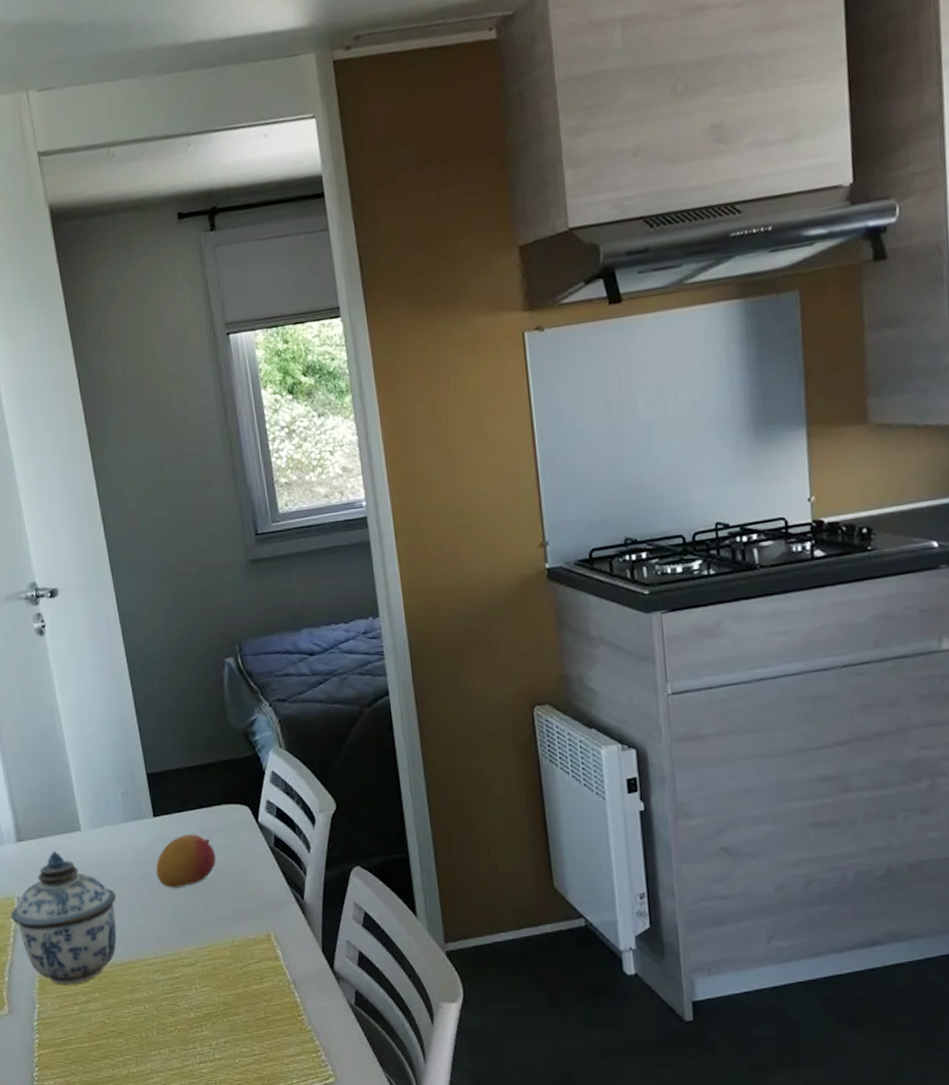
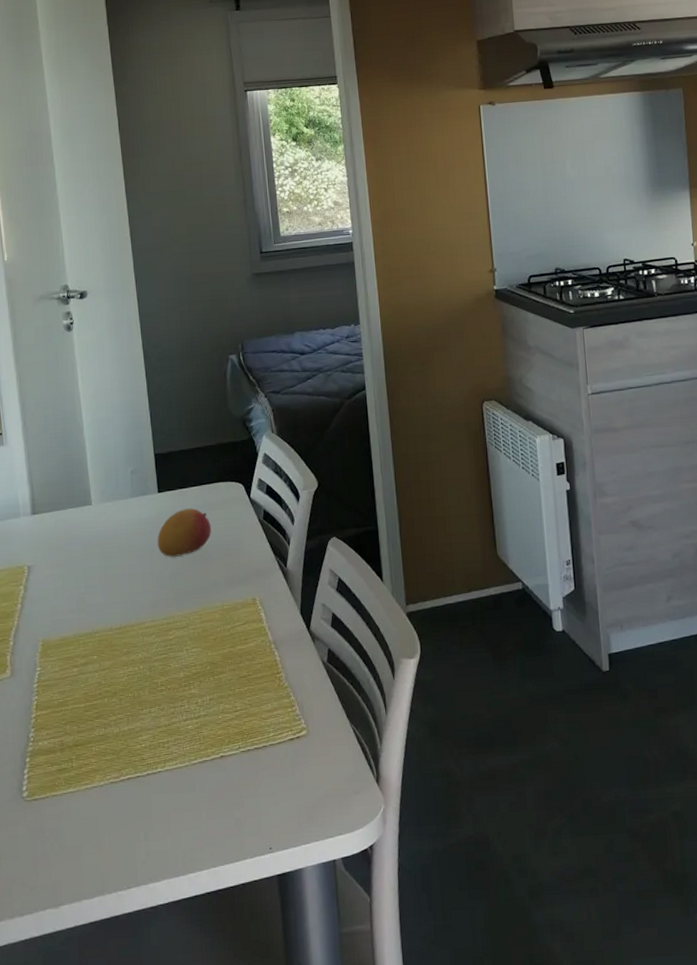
lidded jar: present [10,850,117,986] -> none [20,523,119,649]

